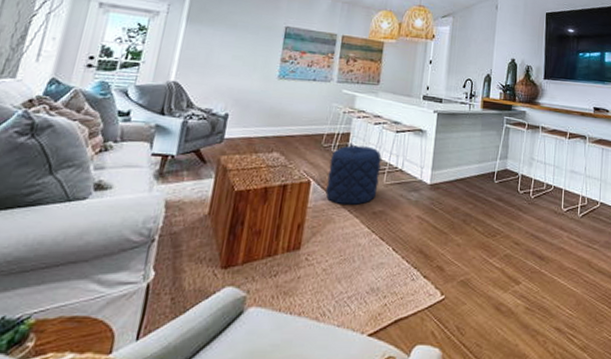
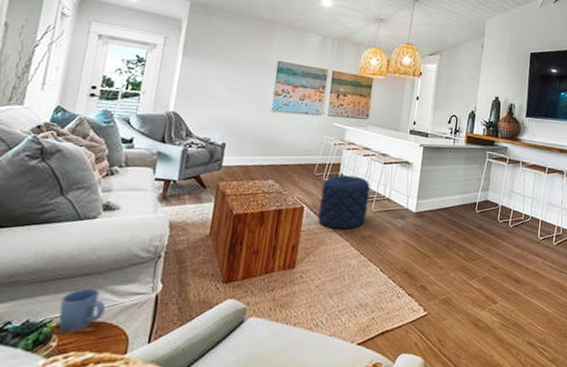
mug: none [36,278,92,333] -> present [57,288,106,335]

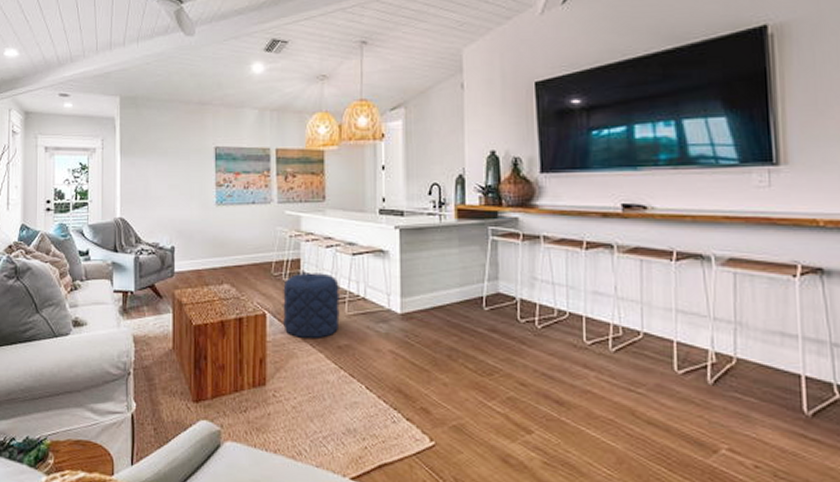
mug: present [57,288,106,335] -> none [51,406,89,453]

